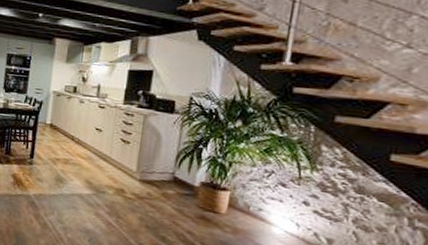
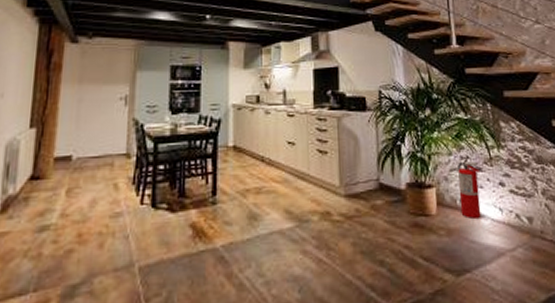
fire extinguisher: none [252,175,284,227] -> present [458,161,482,219]

